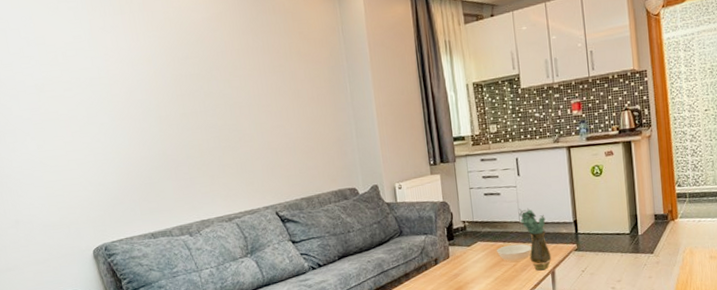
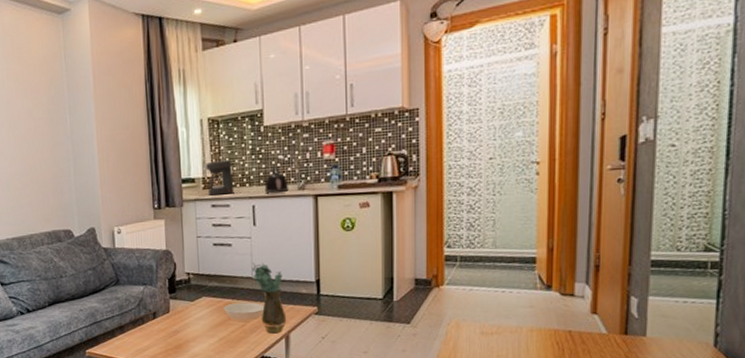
coffee maker: none [474,119,500,152] -> present [206,160,234,197]
kettle: none [525,122,546,148] -> present [264,165,289,194]

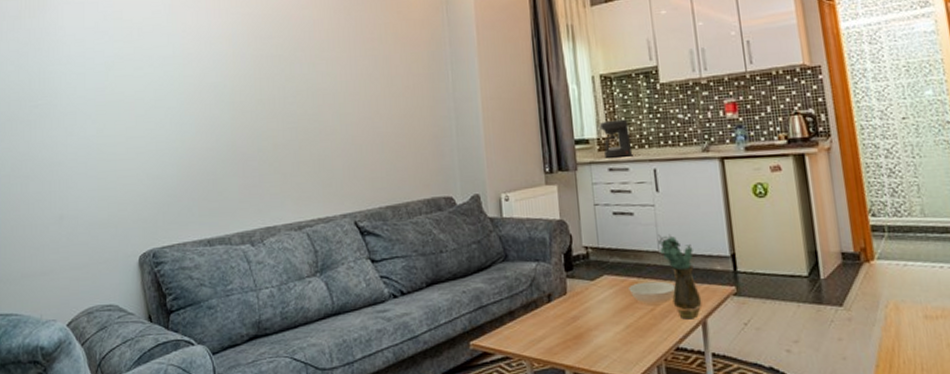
kettle: present [264,165,289,194] -> none [665,125,693,156]

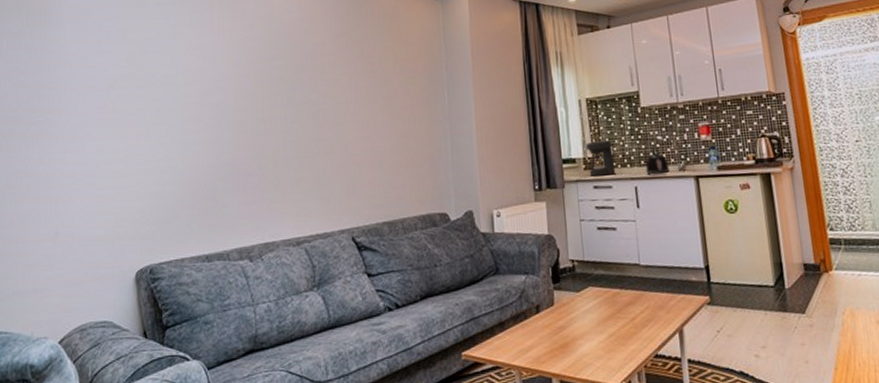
bowl: present [629,281,676,307] -> none [612,292,655,317]
vase: present [658,234,703,320] -> none [639,247,679,328]
kettle: none [665,125,693,156] -> present [645,146,670,175]

